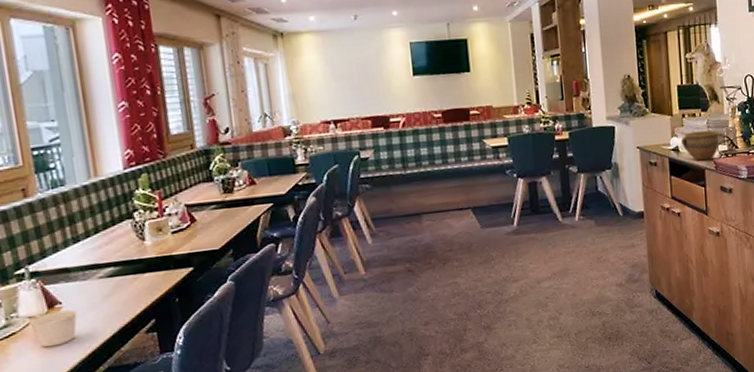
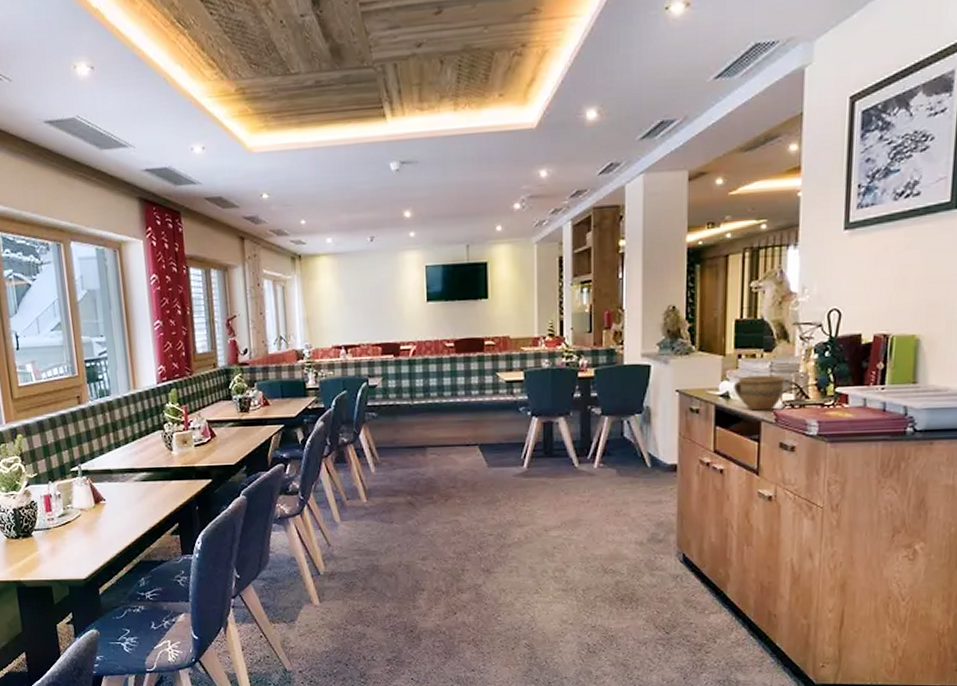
candle: present [30,309,77,348] -> none [81,507,117,537]

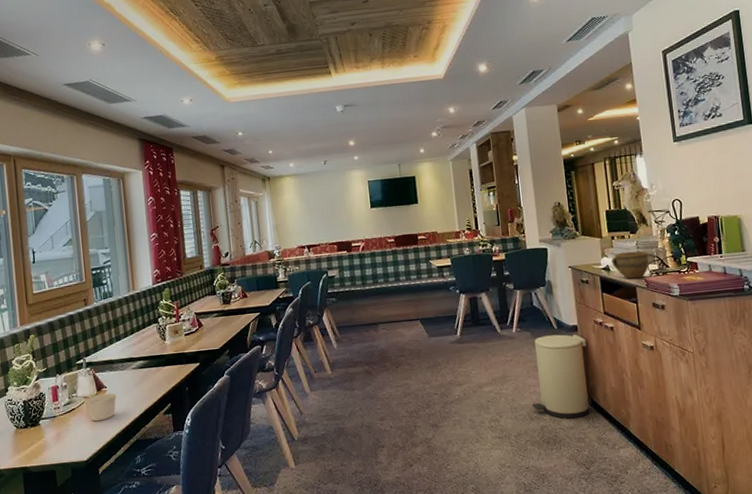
candle: none [81,507,117,537] -> present [84,393,117,422]
pedal bin: none [607,474,686,575] -> present [531,334,590,419]

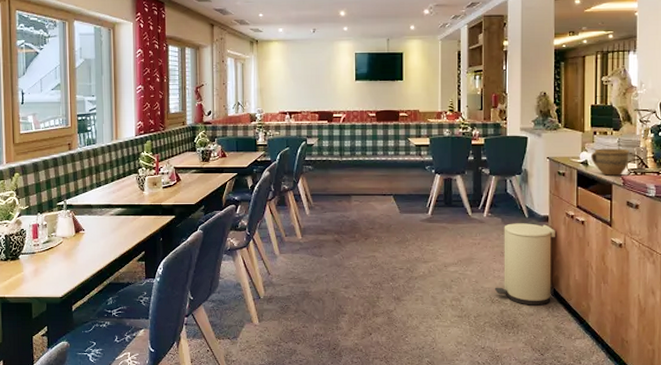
candle: present [84,393,117,422] -> none [63,236,93,262]

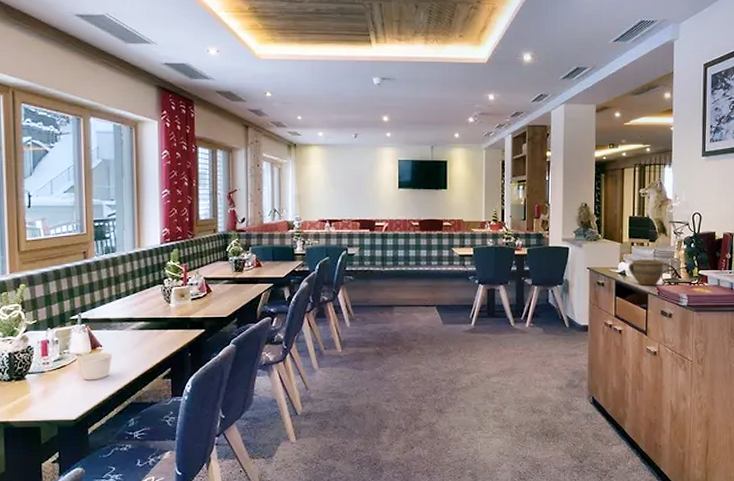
candle: none [63,236,93,262] -> present [77,352,112,381]
pedal bin: present [494,223,555,306] -> none [535,333,594,414]

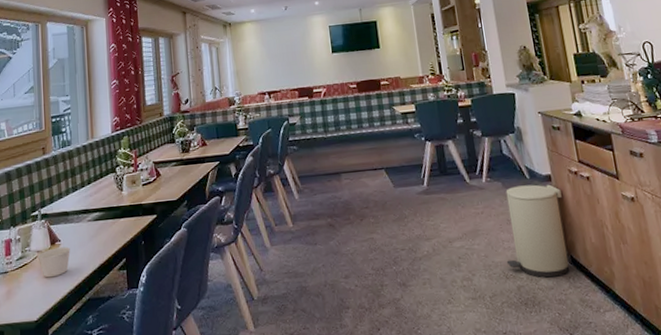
pedal bin: none [535,333,594,414] -> present [506,184,569,278]
cup: present [628,259,664,286] -> none [582,95,624,126]

